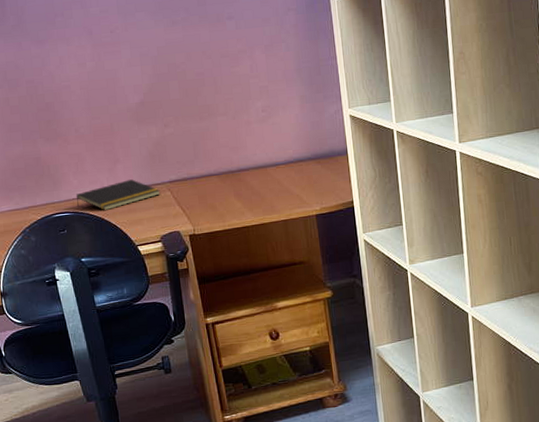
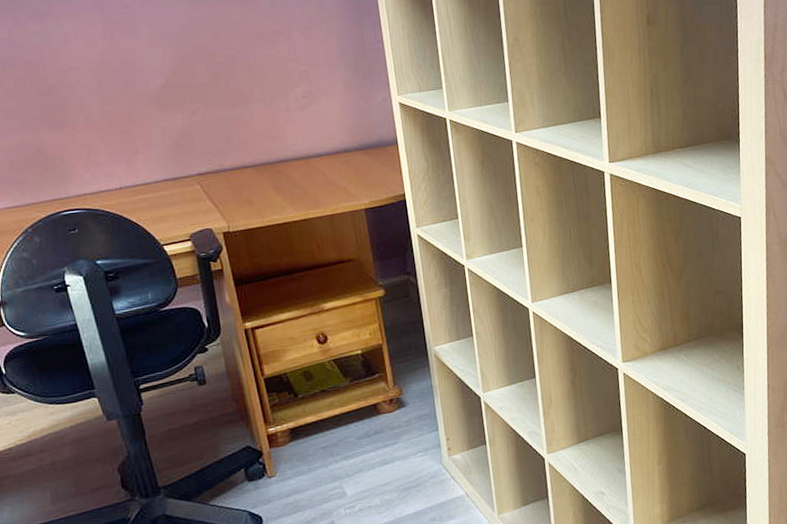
notepad: present [76,179,161,211] -> none [89,172,189,207]

